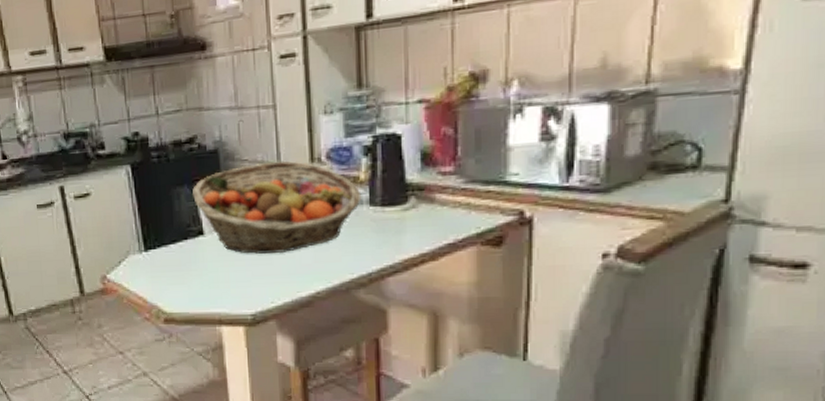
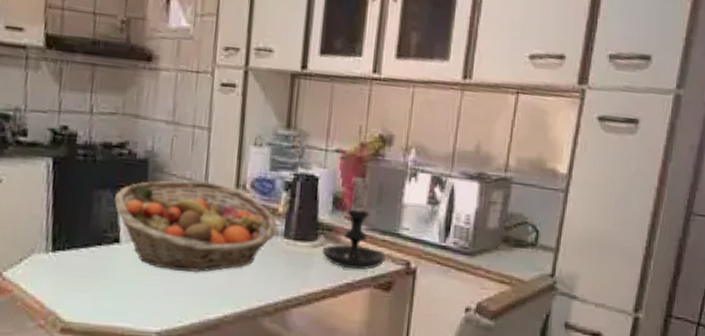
candle holder: none [414,118,492,229] -> present [321,171,386,270]

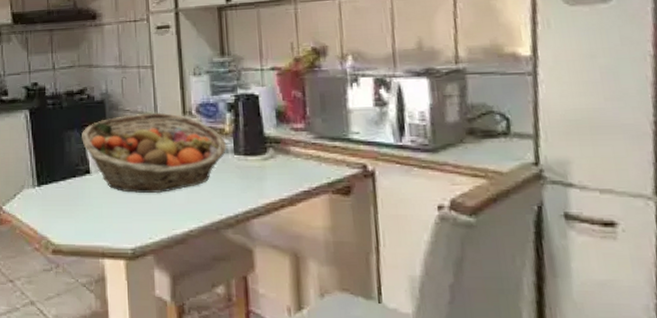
candle holder: present [321,171,386,270] -> none [273,84,340,178]

